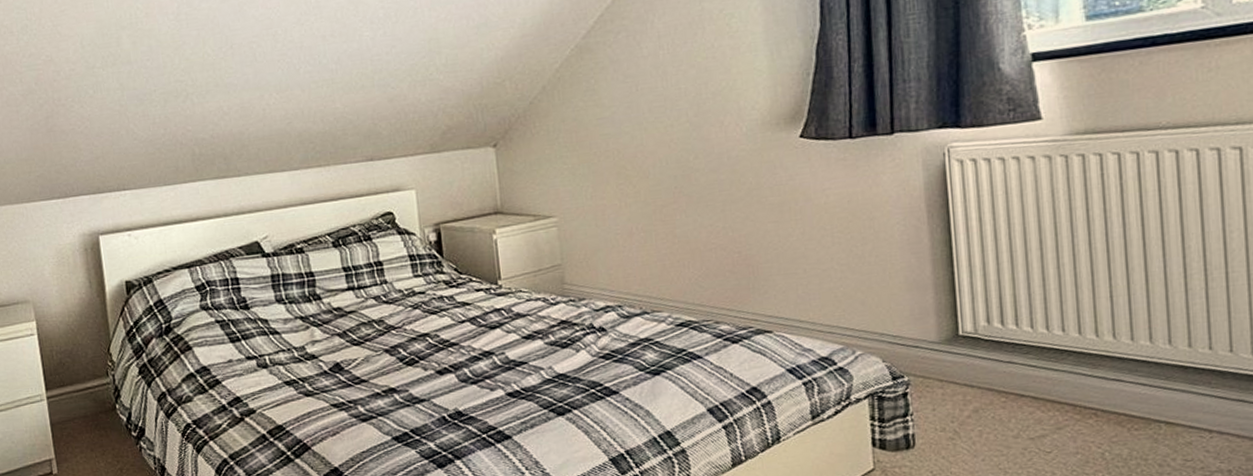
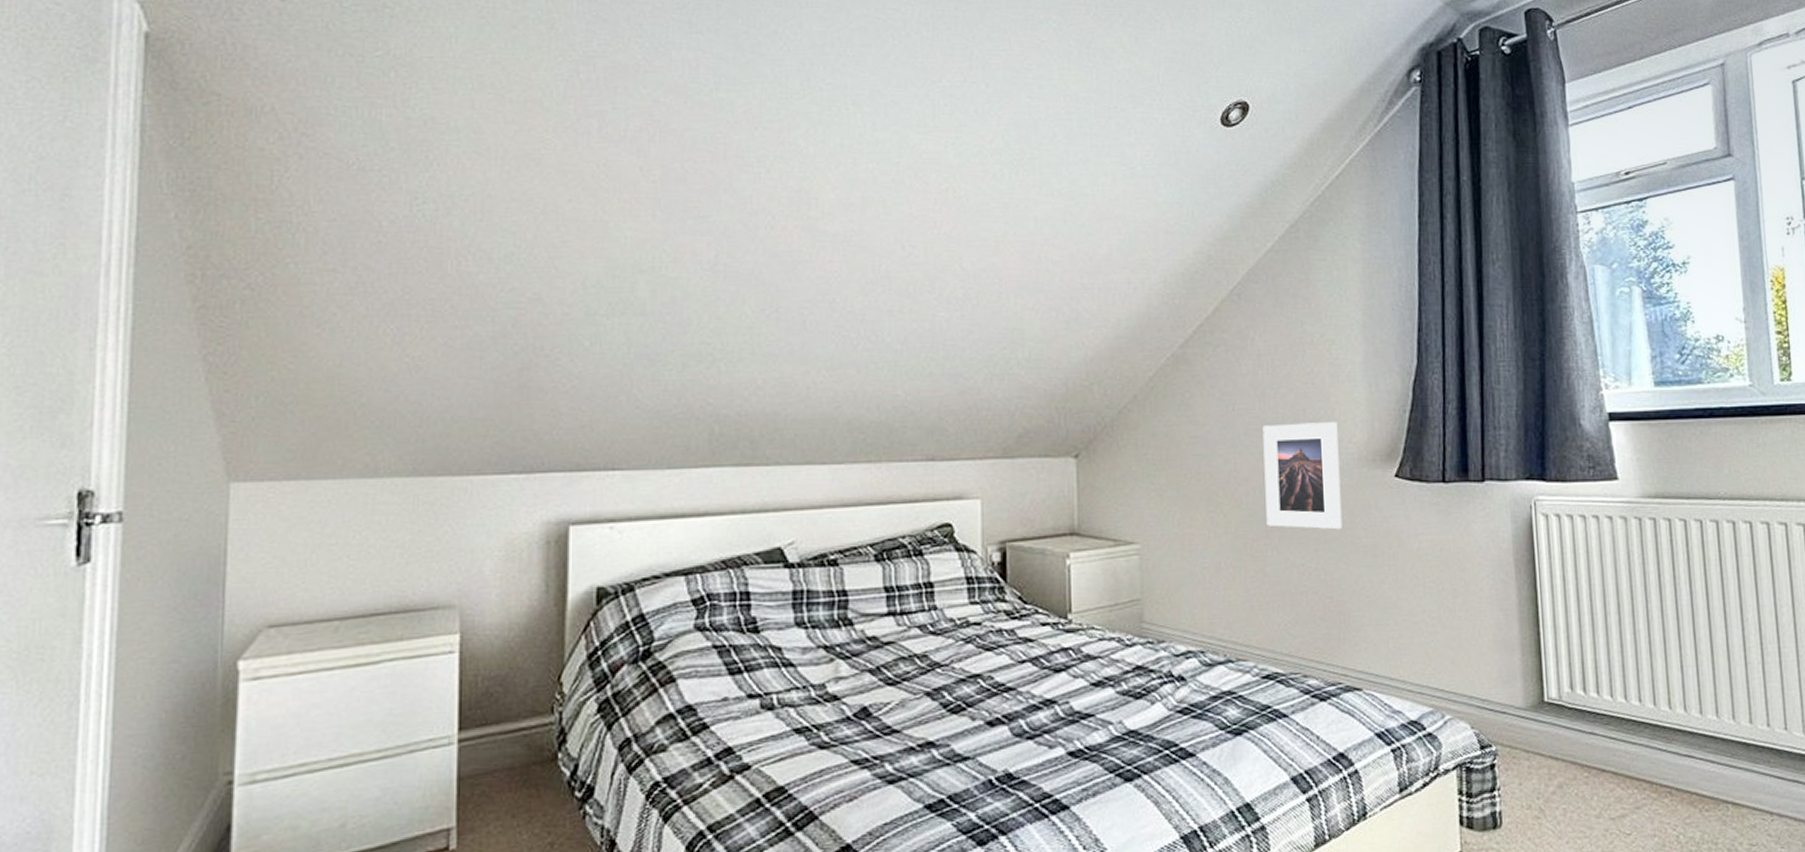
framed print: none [666,91,748,193] -> present [1262,422,1343,530]

